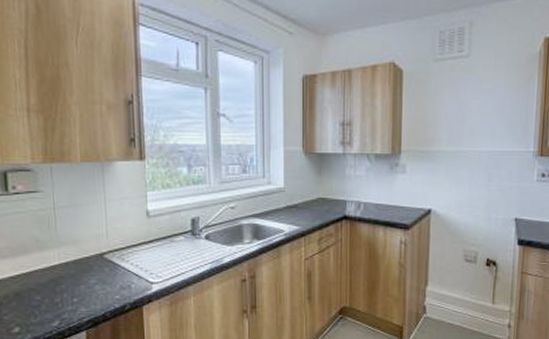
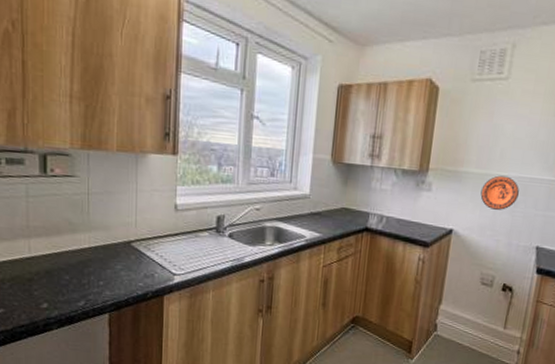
decorative plate: none [455,151,492,185] -> present [480,175,519,210]

